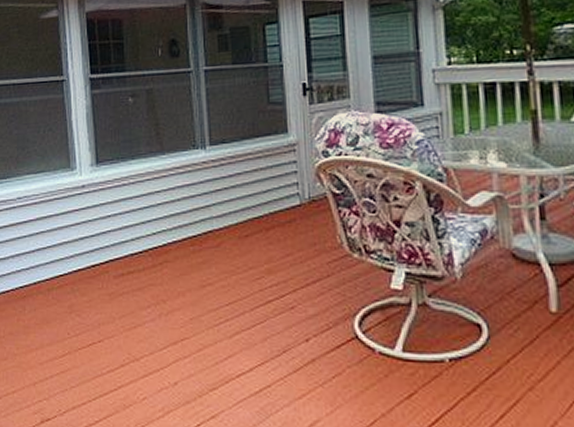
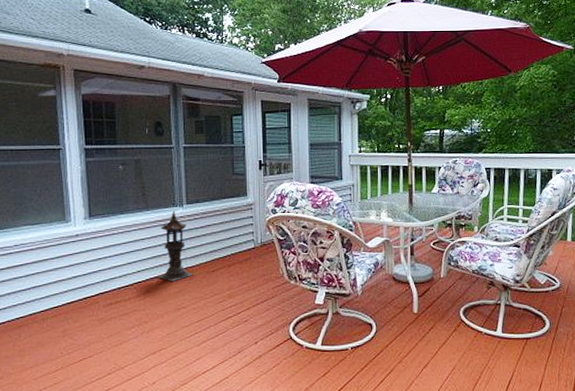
lantern: none [177,154,222,248] -> present [158,211,194,282]

